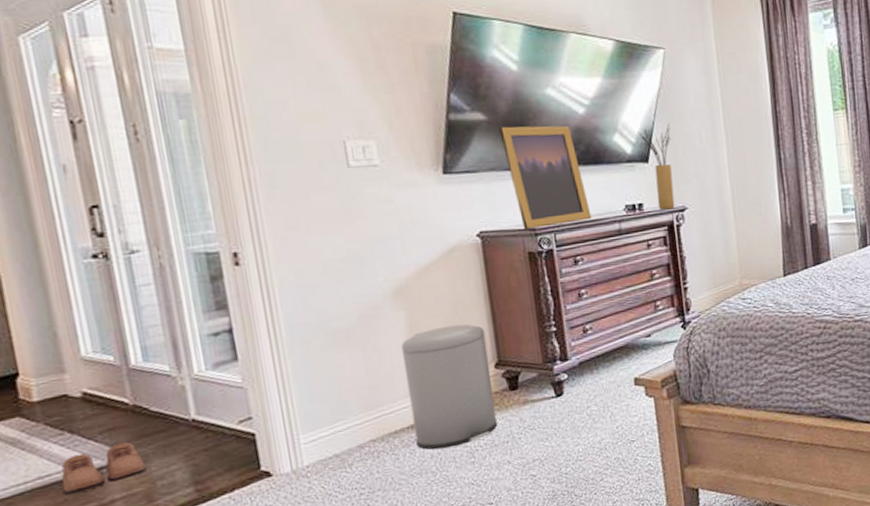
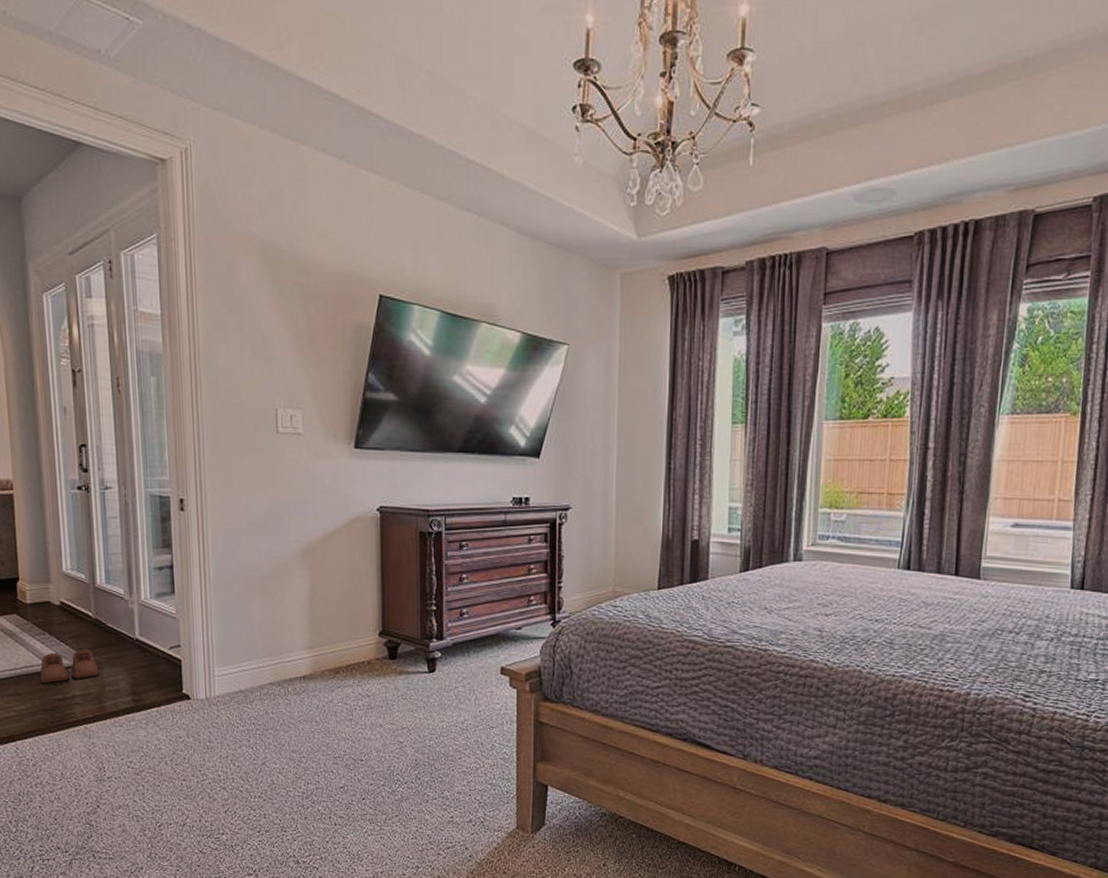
pedal bin: present [401,324,498,450] -> none [303,590,376,702]
picture frame: present [499,126,592,230] -> none [407,408,481,511]
vase: present [637,124,675,210] -> none [533,421,565,507]

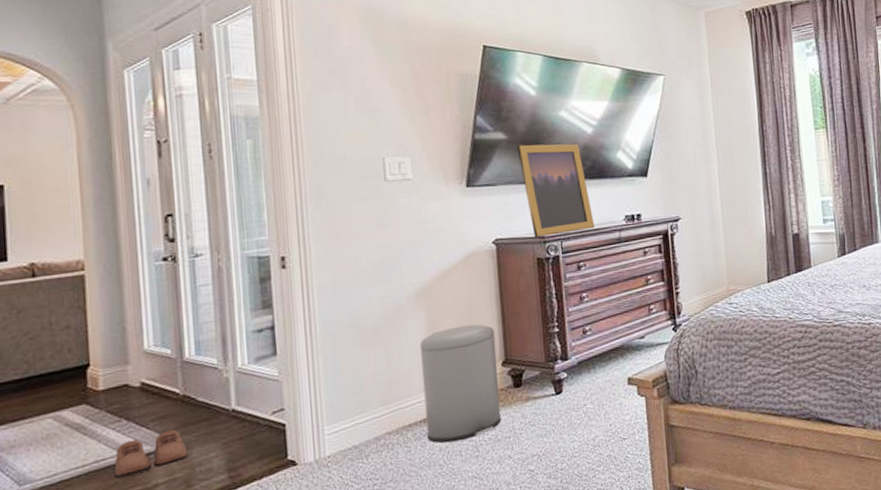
pedal bin: none [303,590,376,702] -> present [420,324,502,443]
picture frame: none [407,408,481,511] -> present [517,144,595,238]

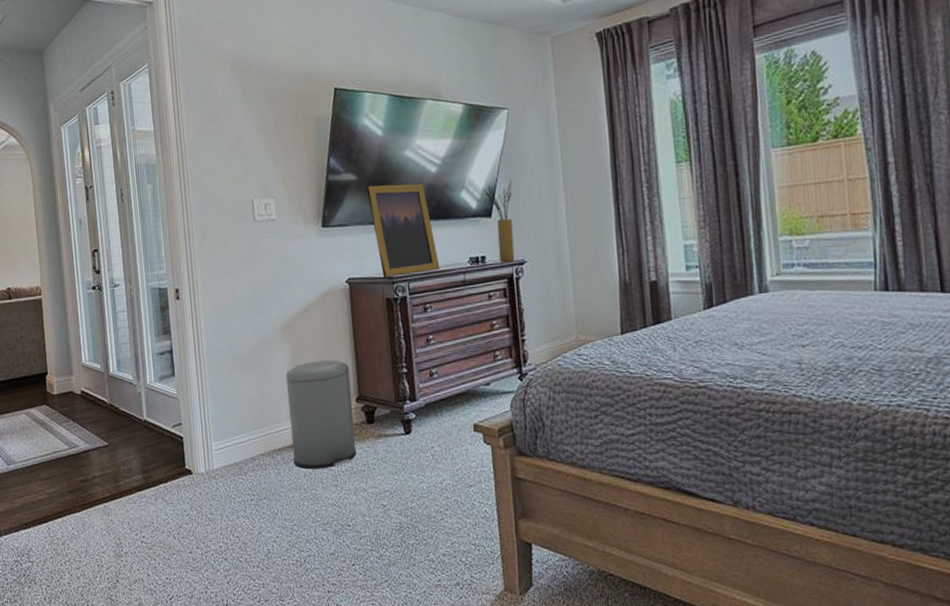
shoe: present [114,430,188,479] -> none [66,433,115,468]
vase: none [638,142,670,220] -> present [482,180,515,263]

